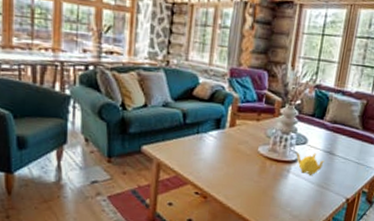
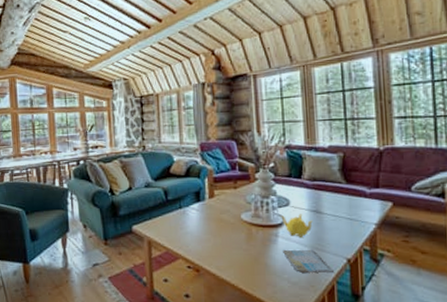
book: none [290,185,332,209] -> present [282,249,334,273]

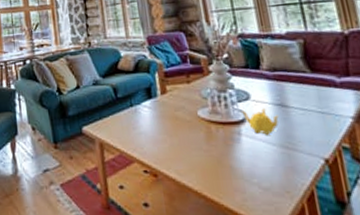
book: present [282,249,334,273] -> none [247,148,311,176]

